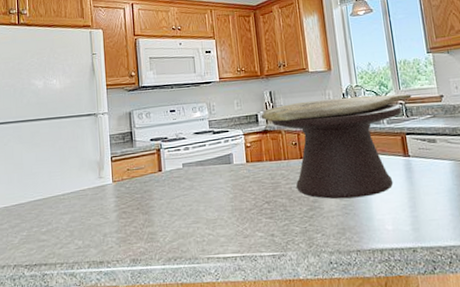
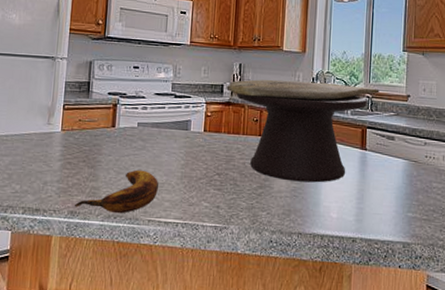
banana: none [134,209,212,256] -> present [74,170,158,214]

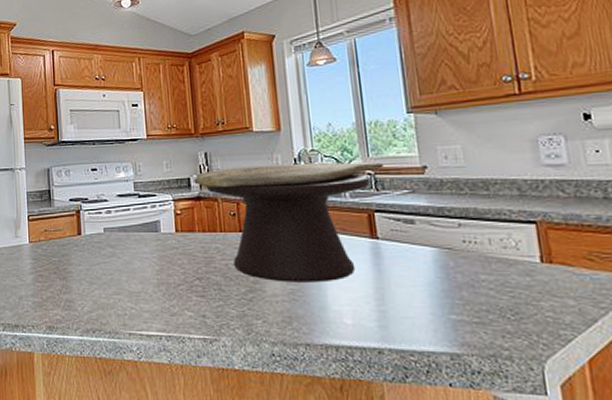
banana: present [74,170,158,214] -> none [51,279,135,327]

